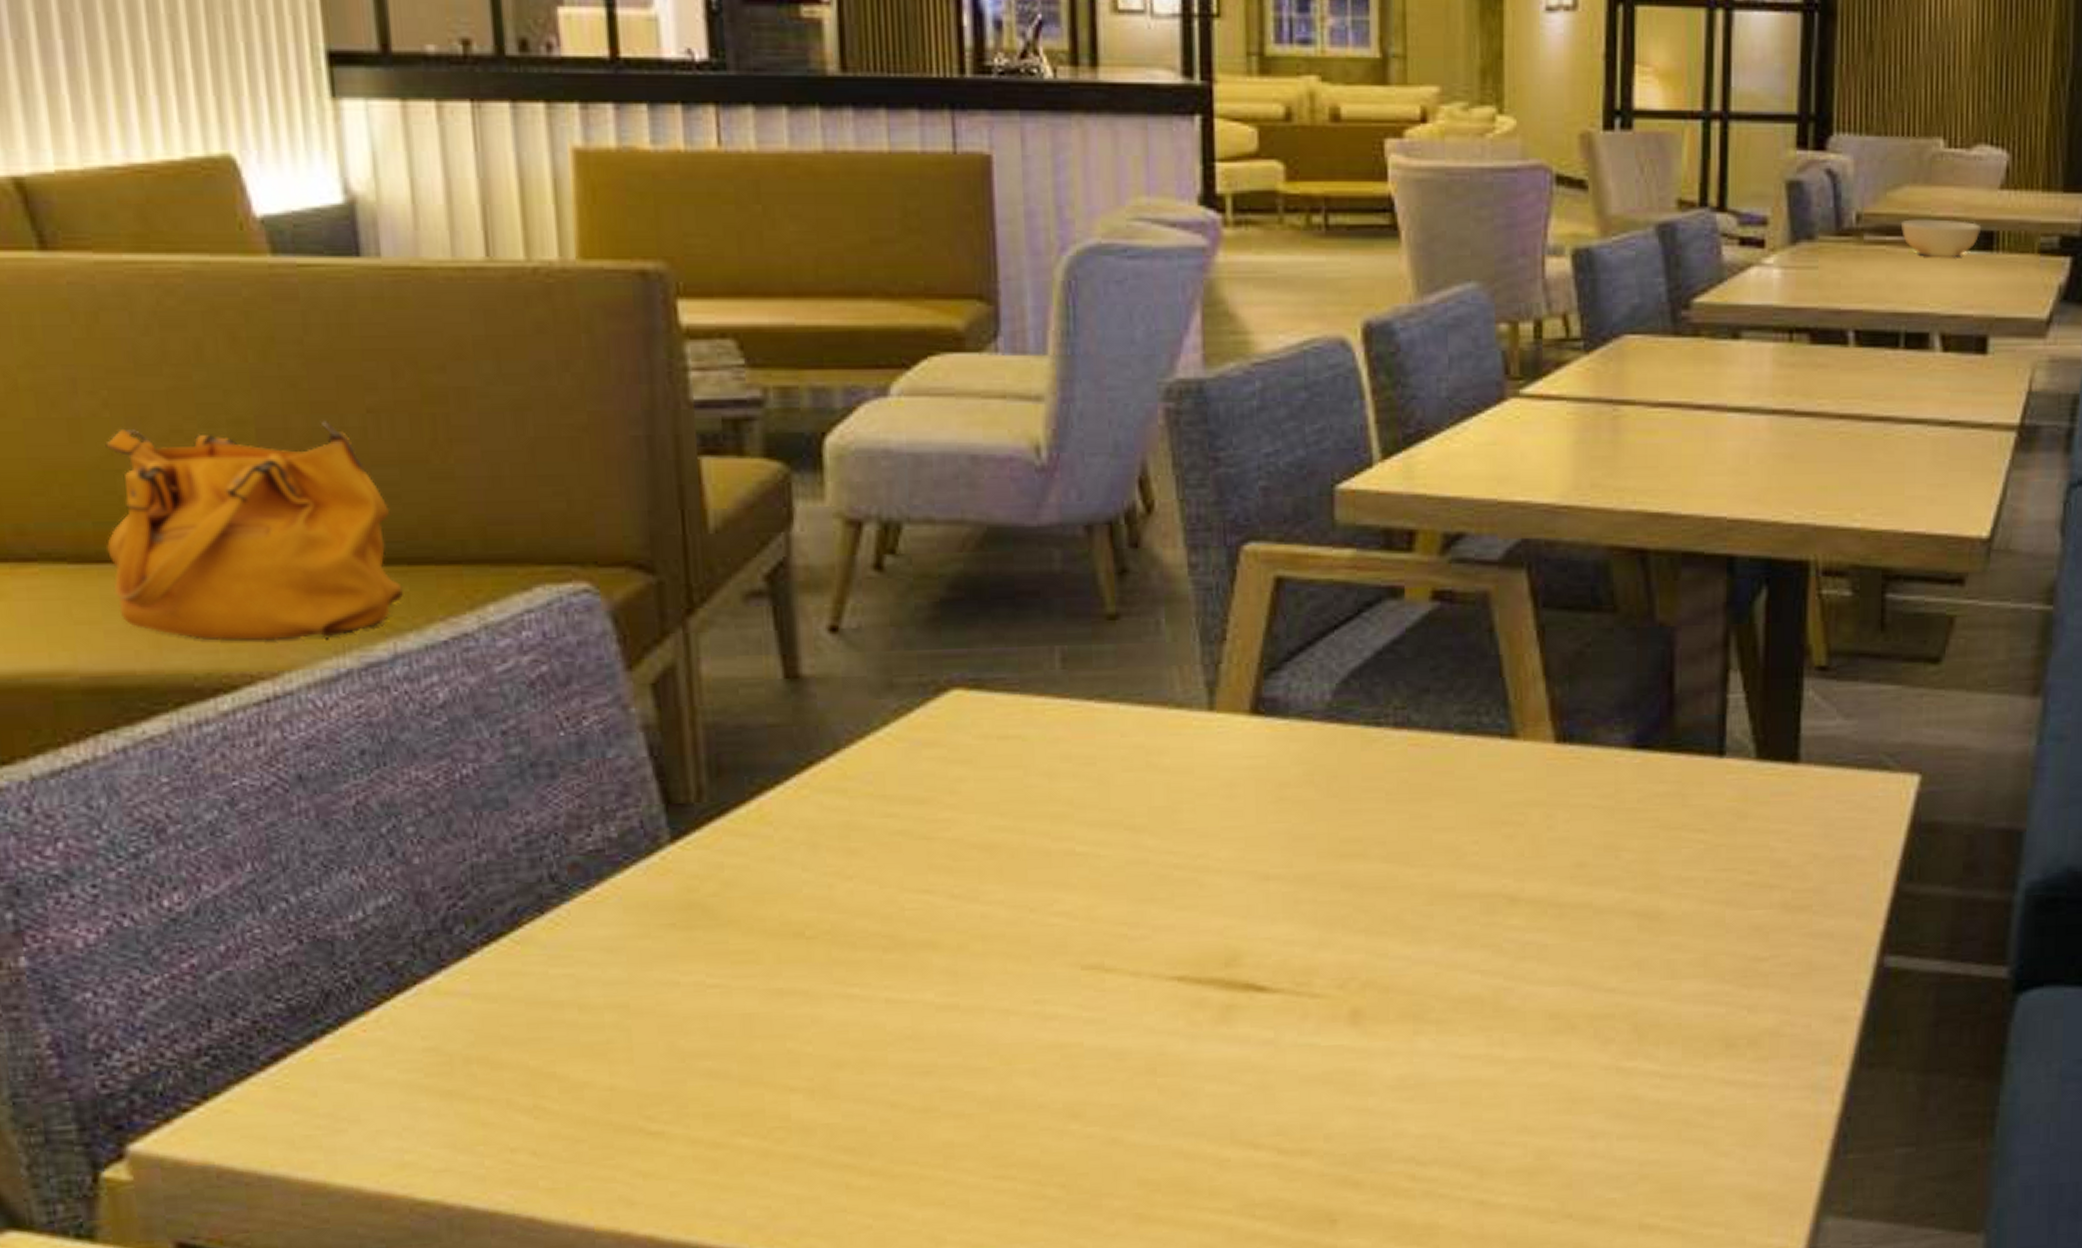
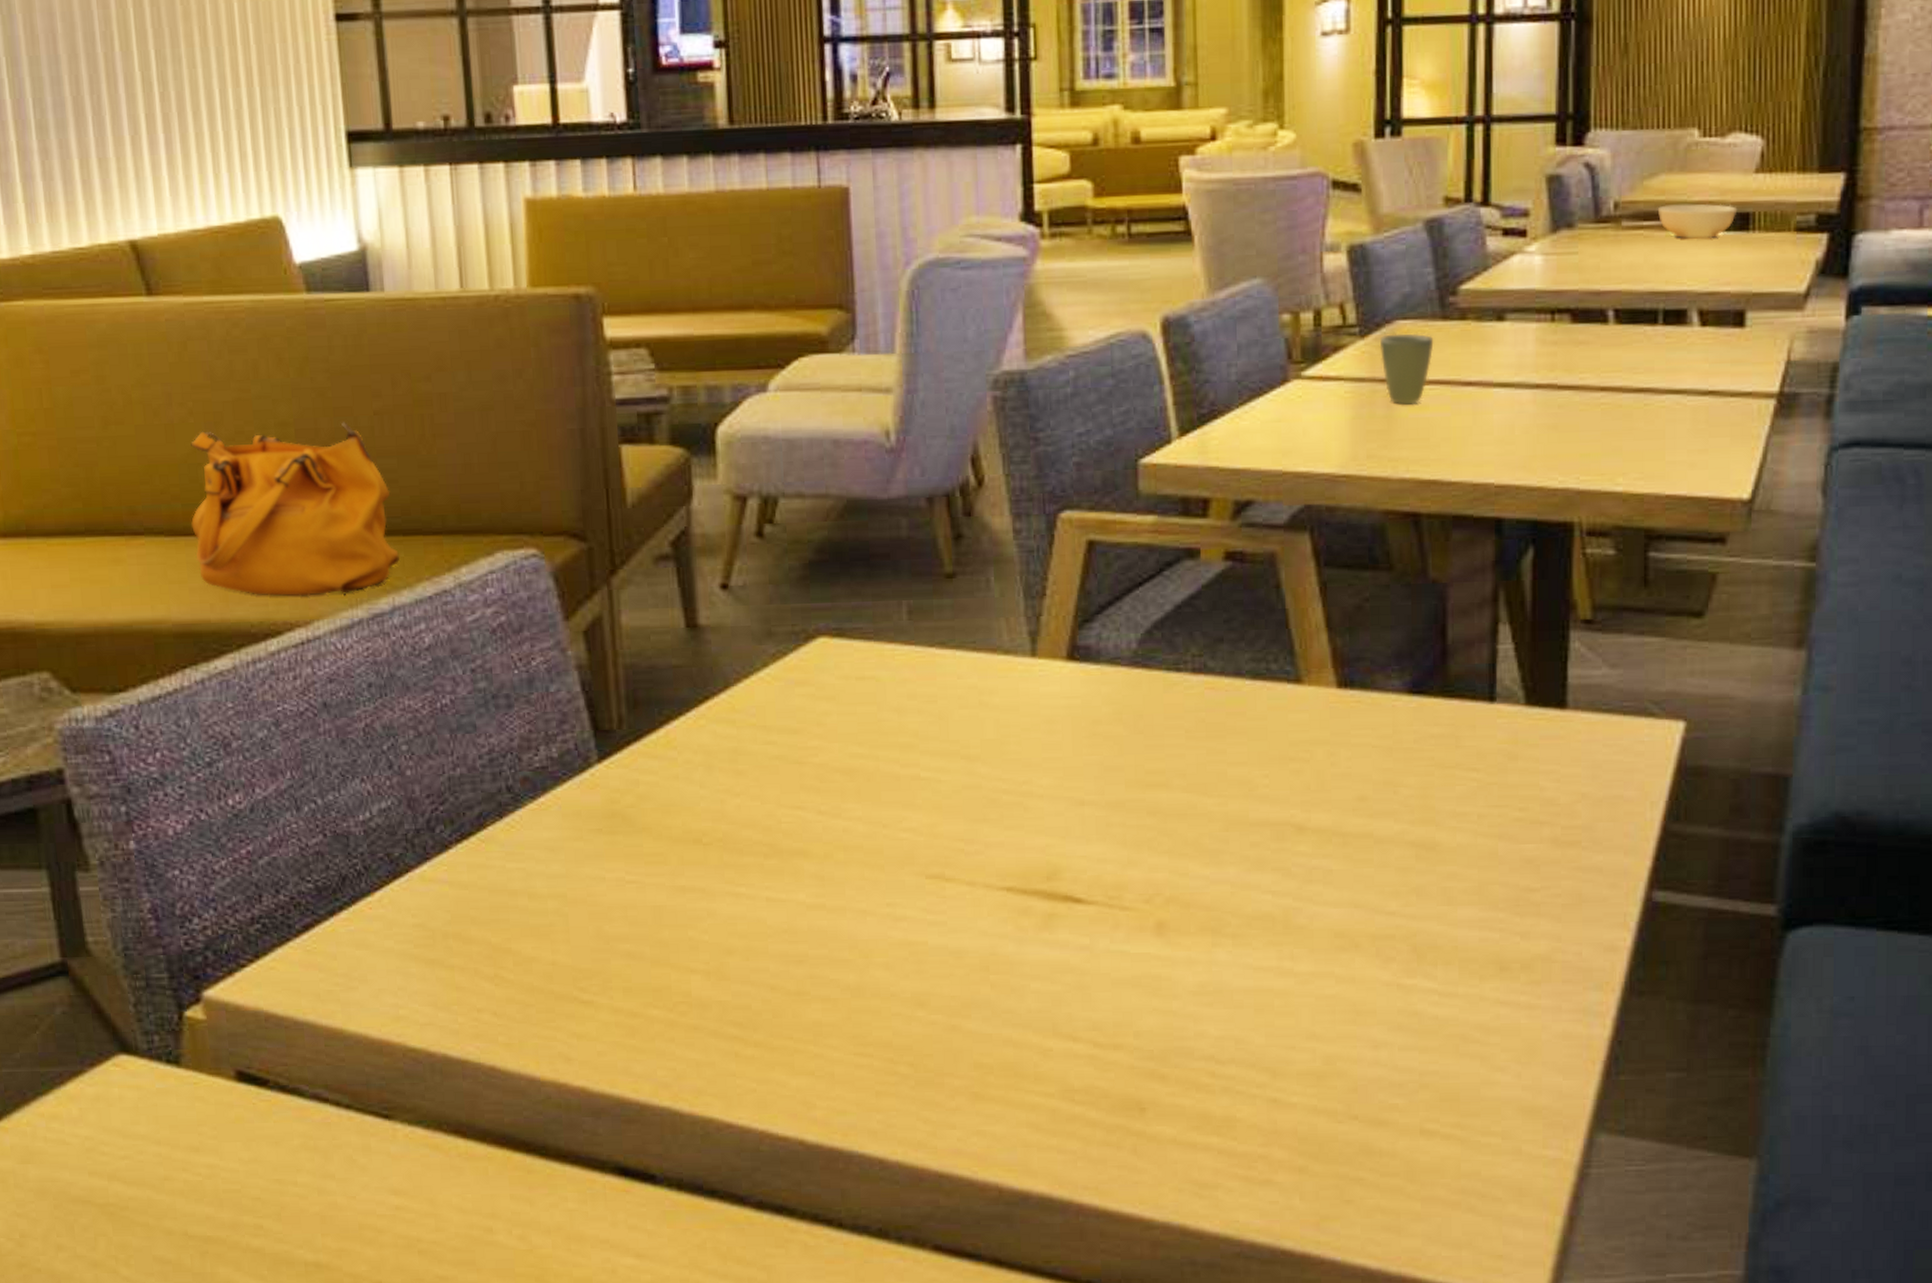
cup: none [1605,350,1664,429] -> present [1379,334,1434,405]

